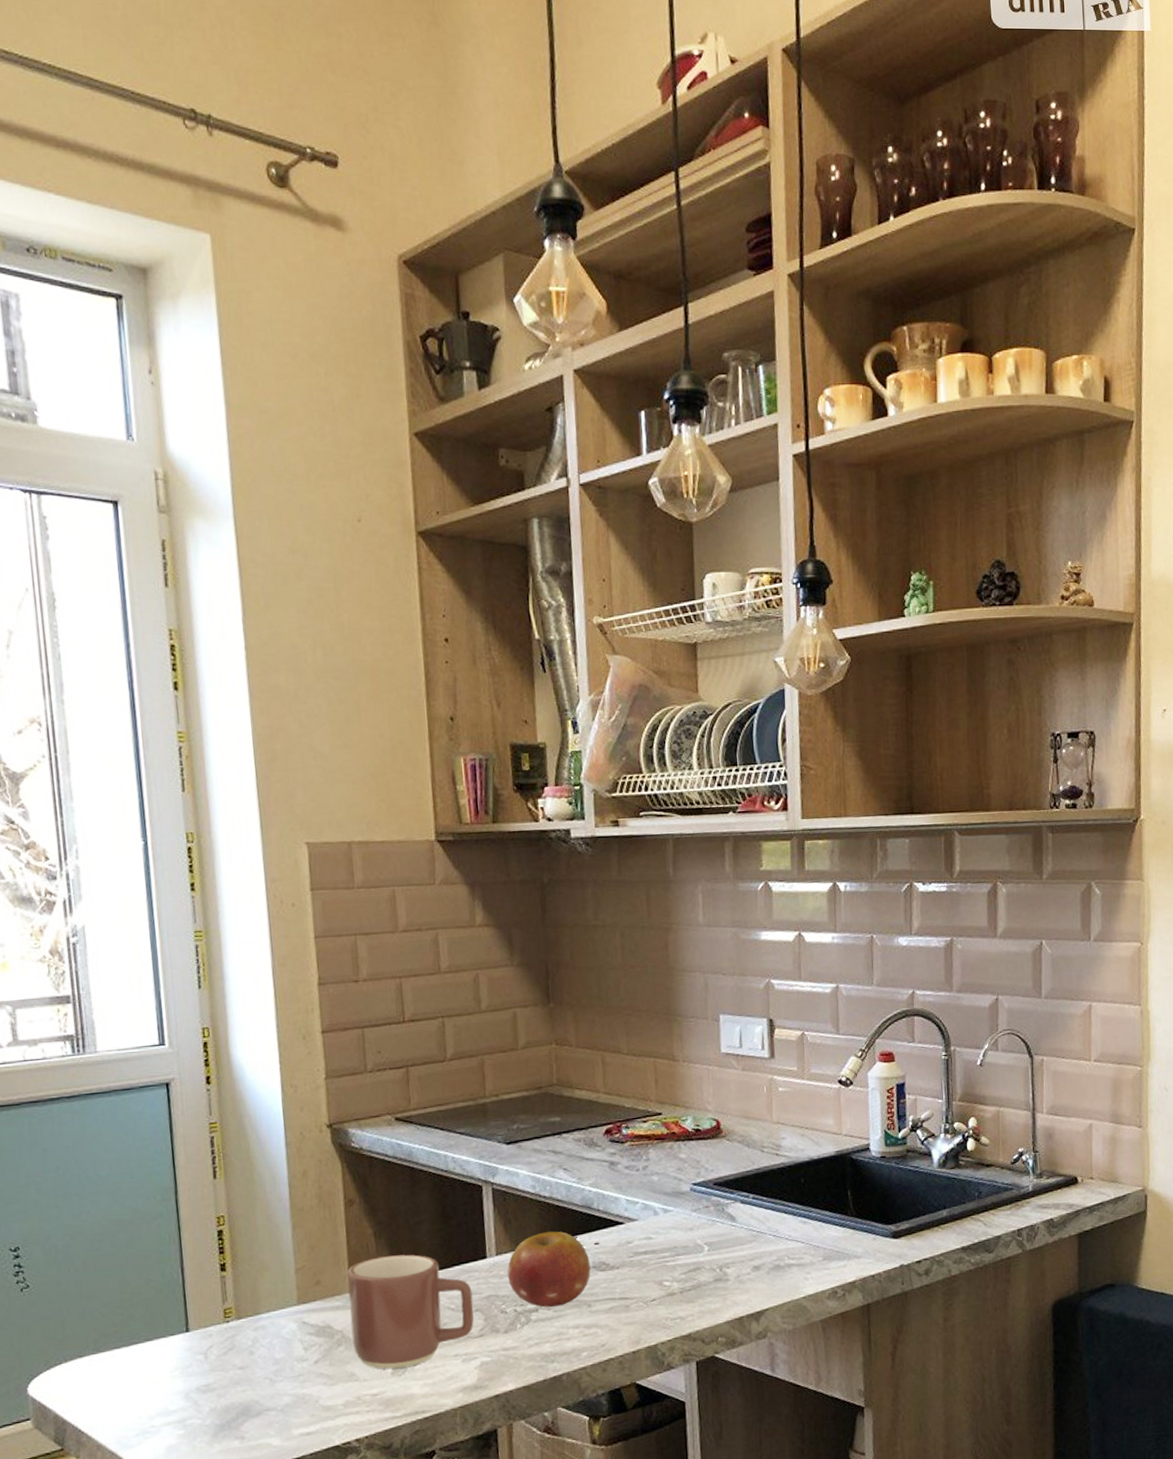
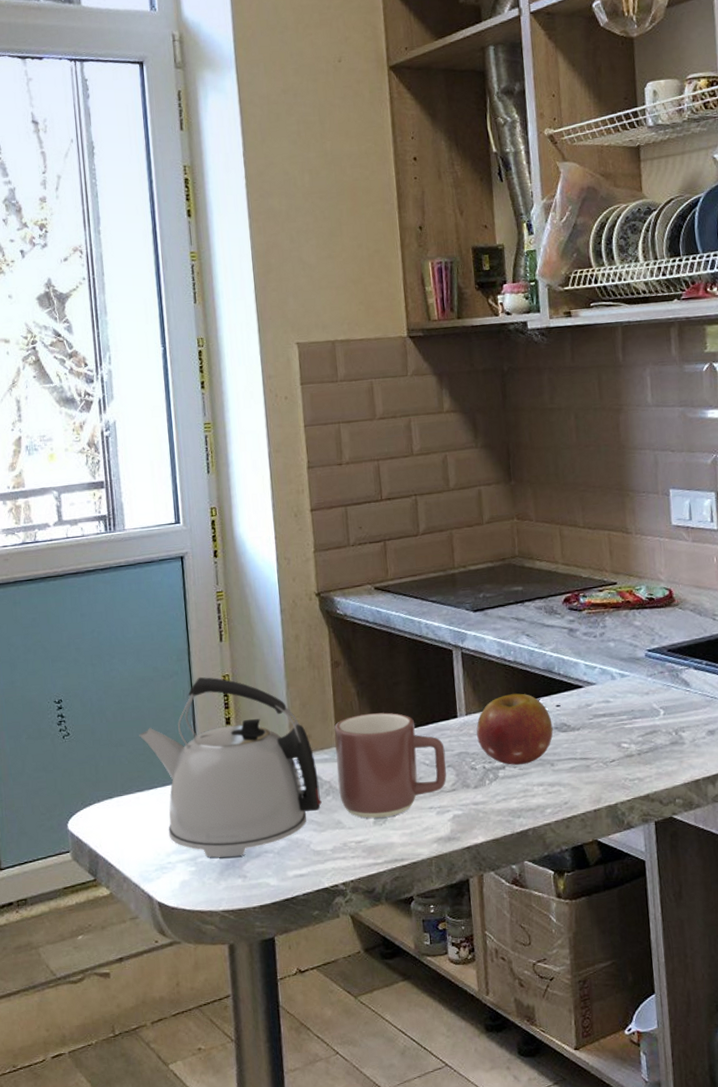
kettle: none [115,1218,333,1419] -> present [139,676,322,858]

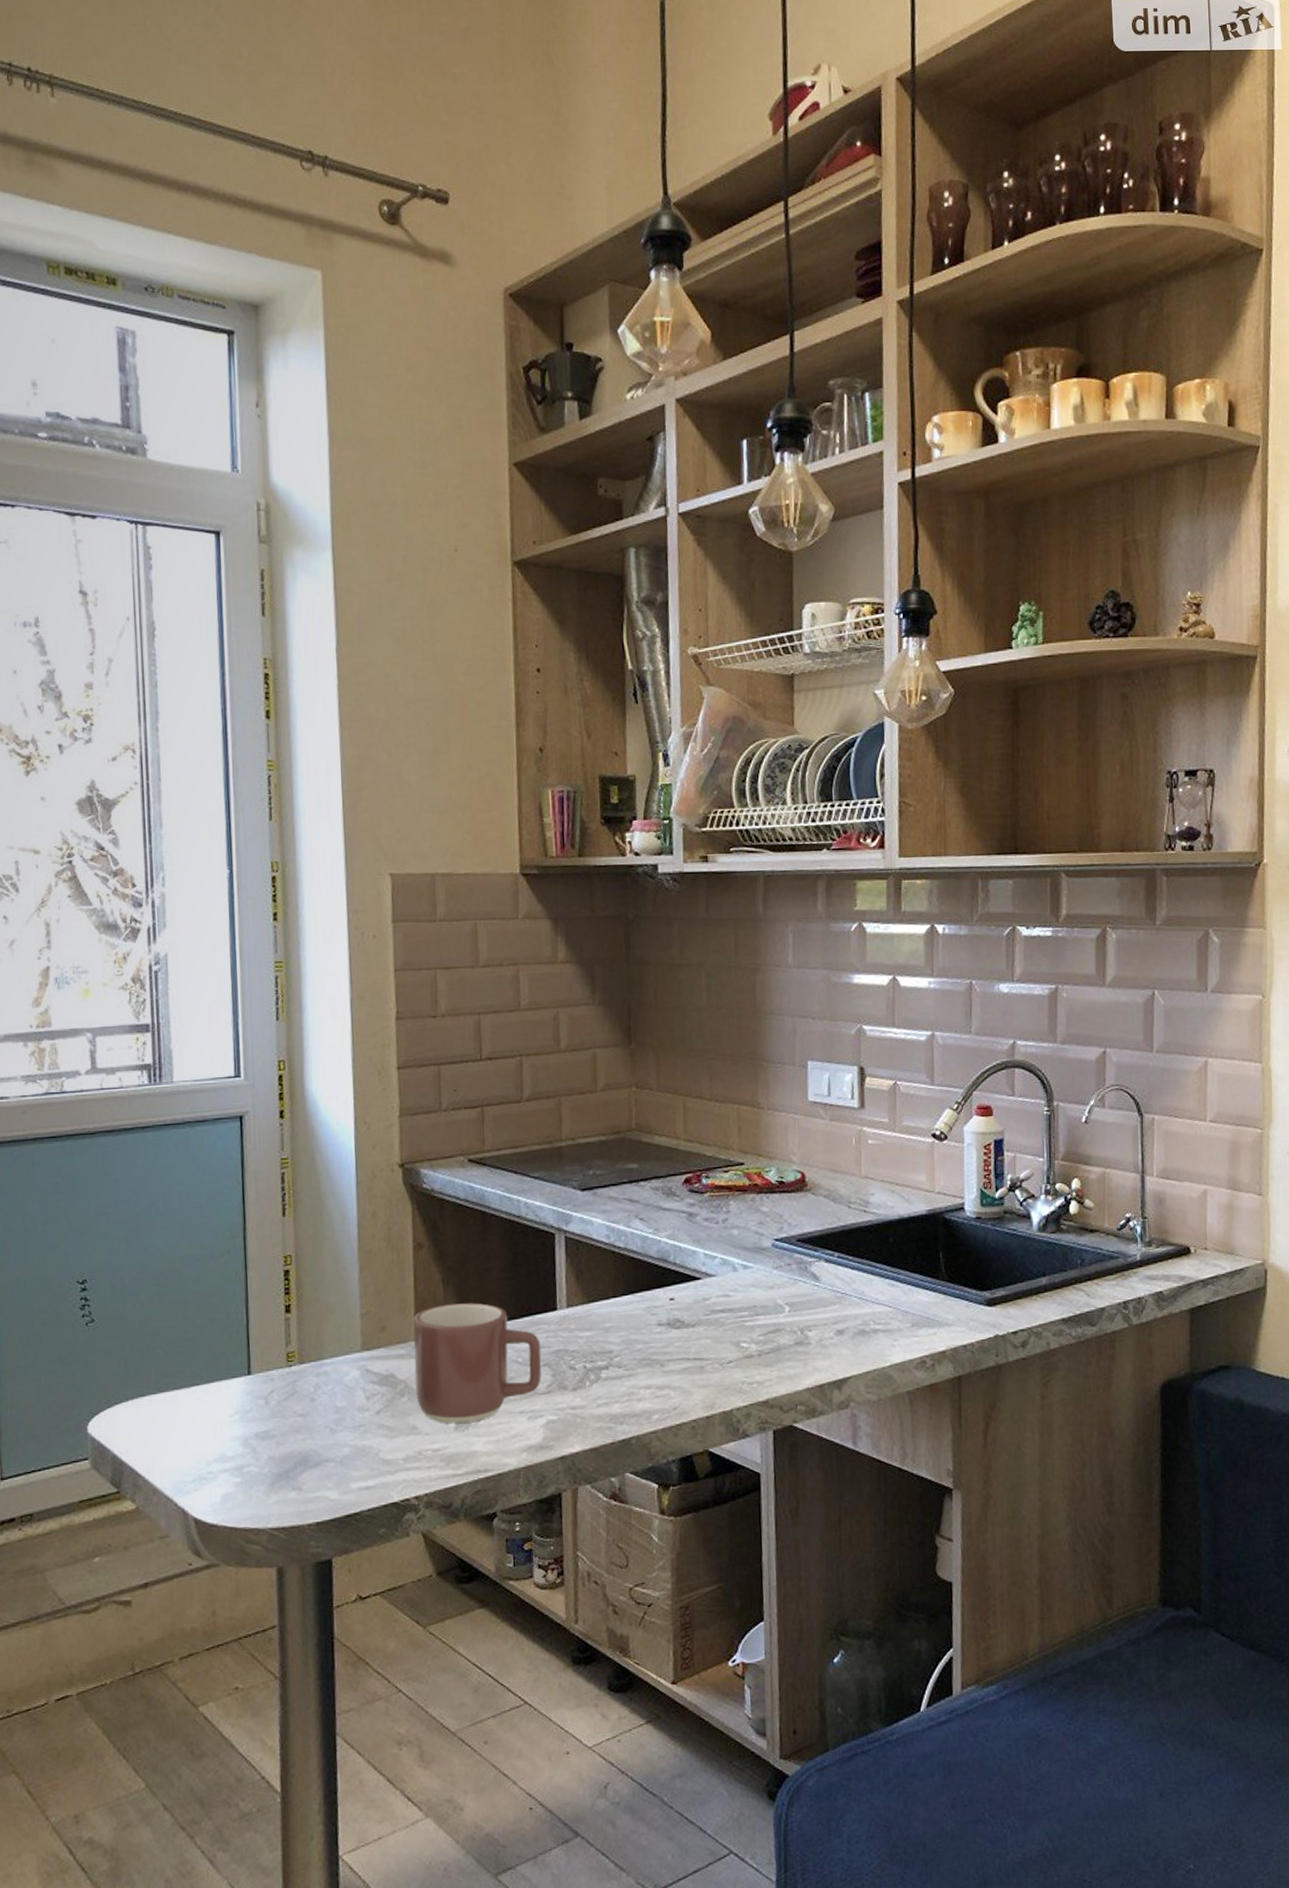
kettle: present [139,676,322,858] -> none [179,1256,395,1467]
fruit: present [476,693,553,765] -> none [577,1284,665,1365]

